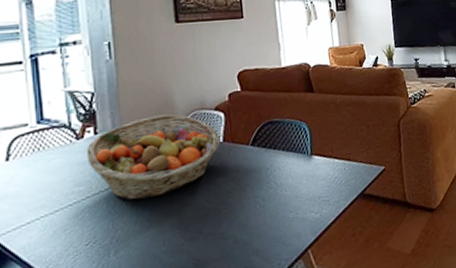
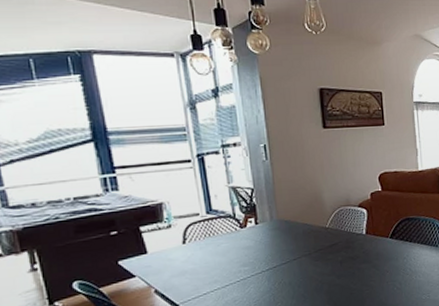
fruit basket: present [86,114,221,201] -> none [249,209,364,280]

